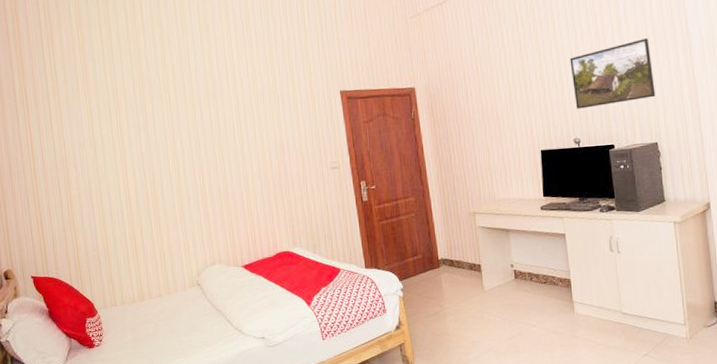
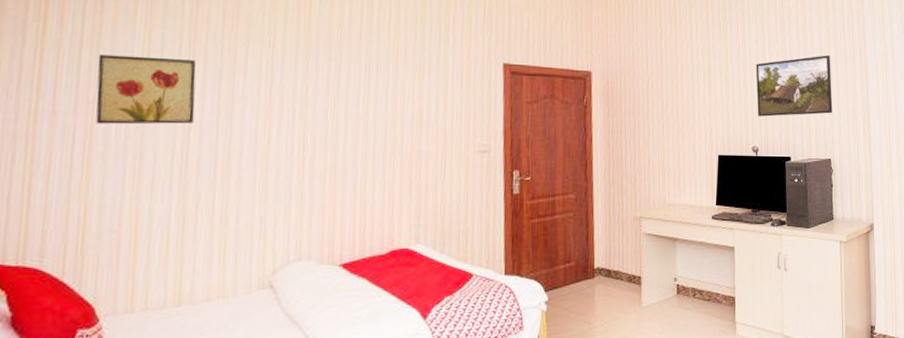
wall art: none [62,120,128,175] -> present [96,54,196,125]

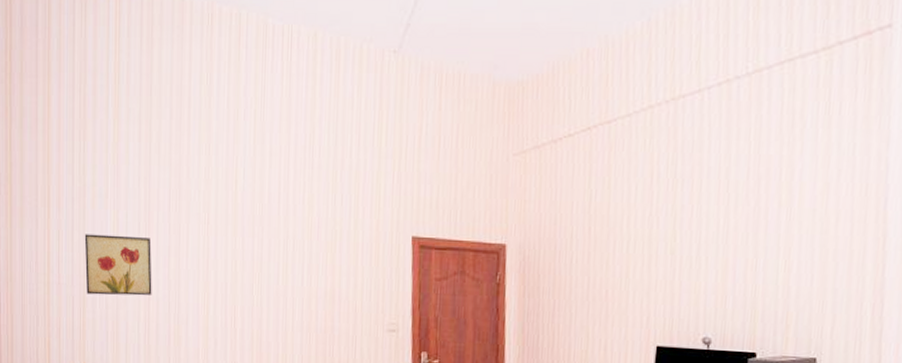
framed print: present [755,55,833,117] -> none [712,218,828,301]

